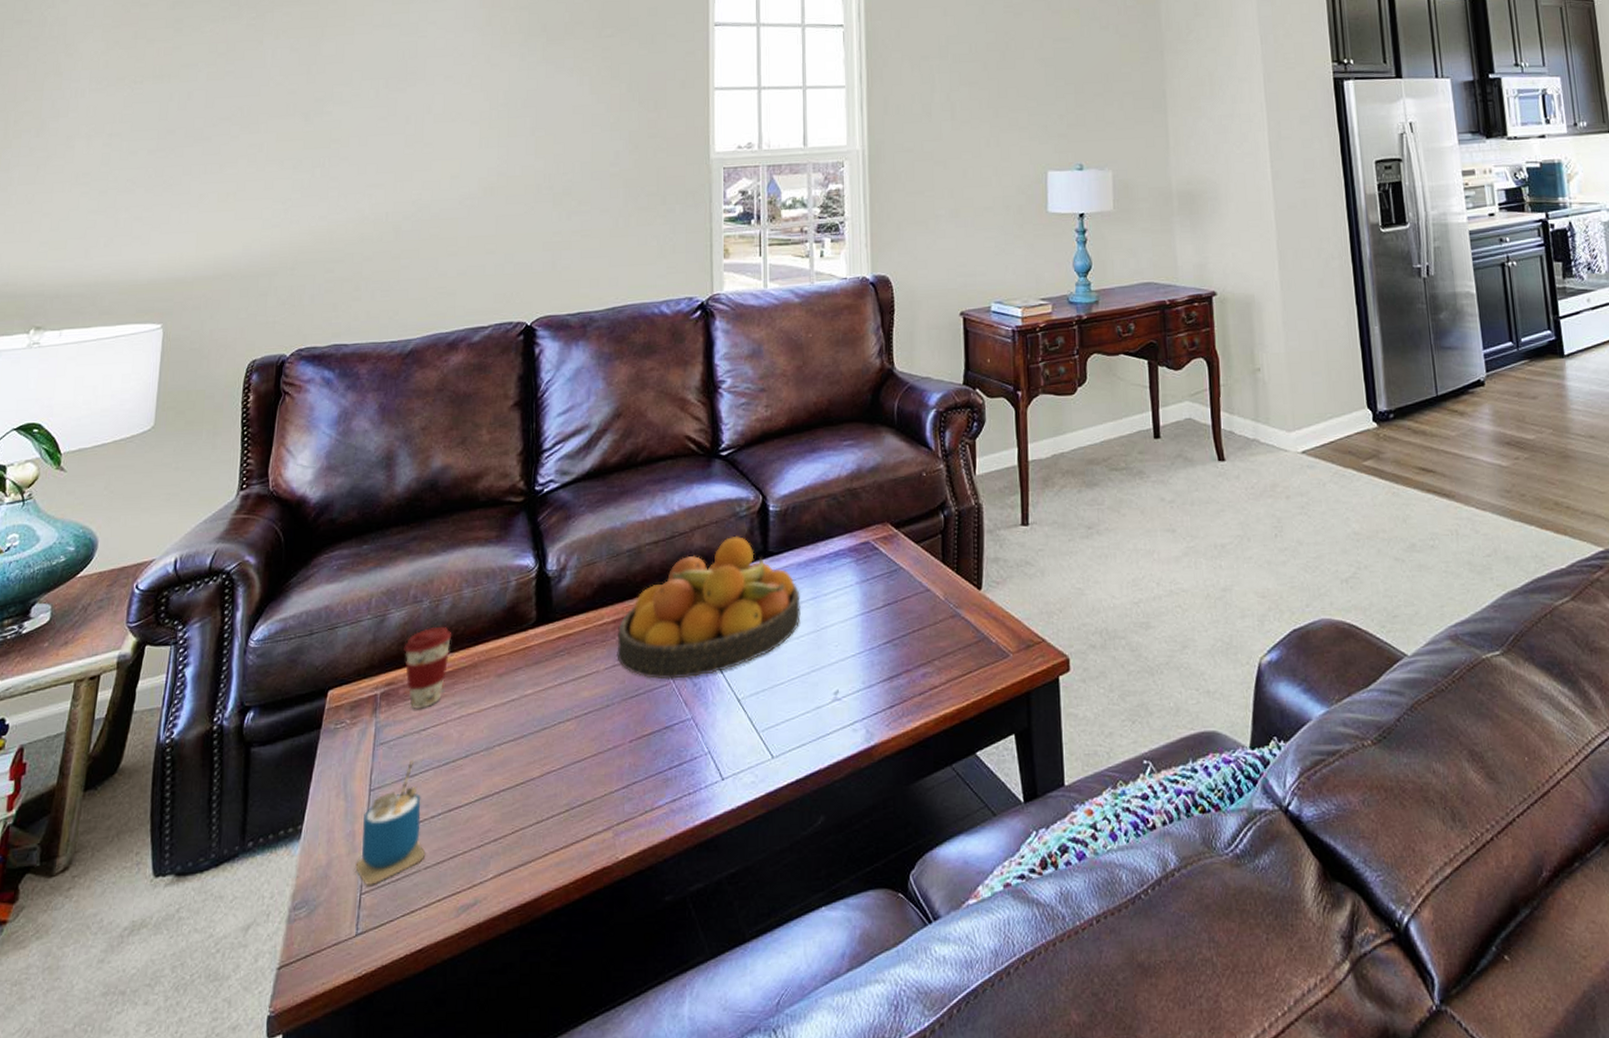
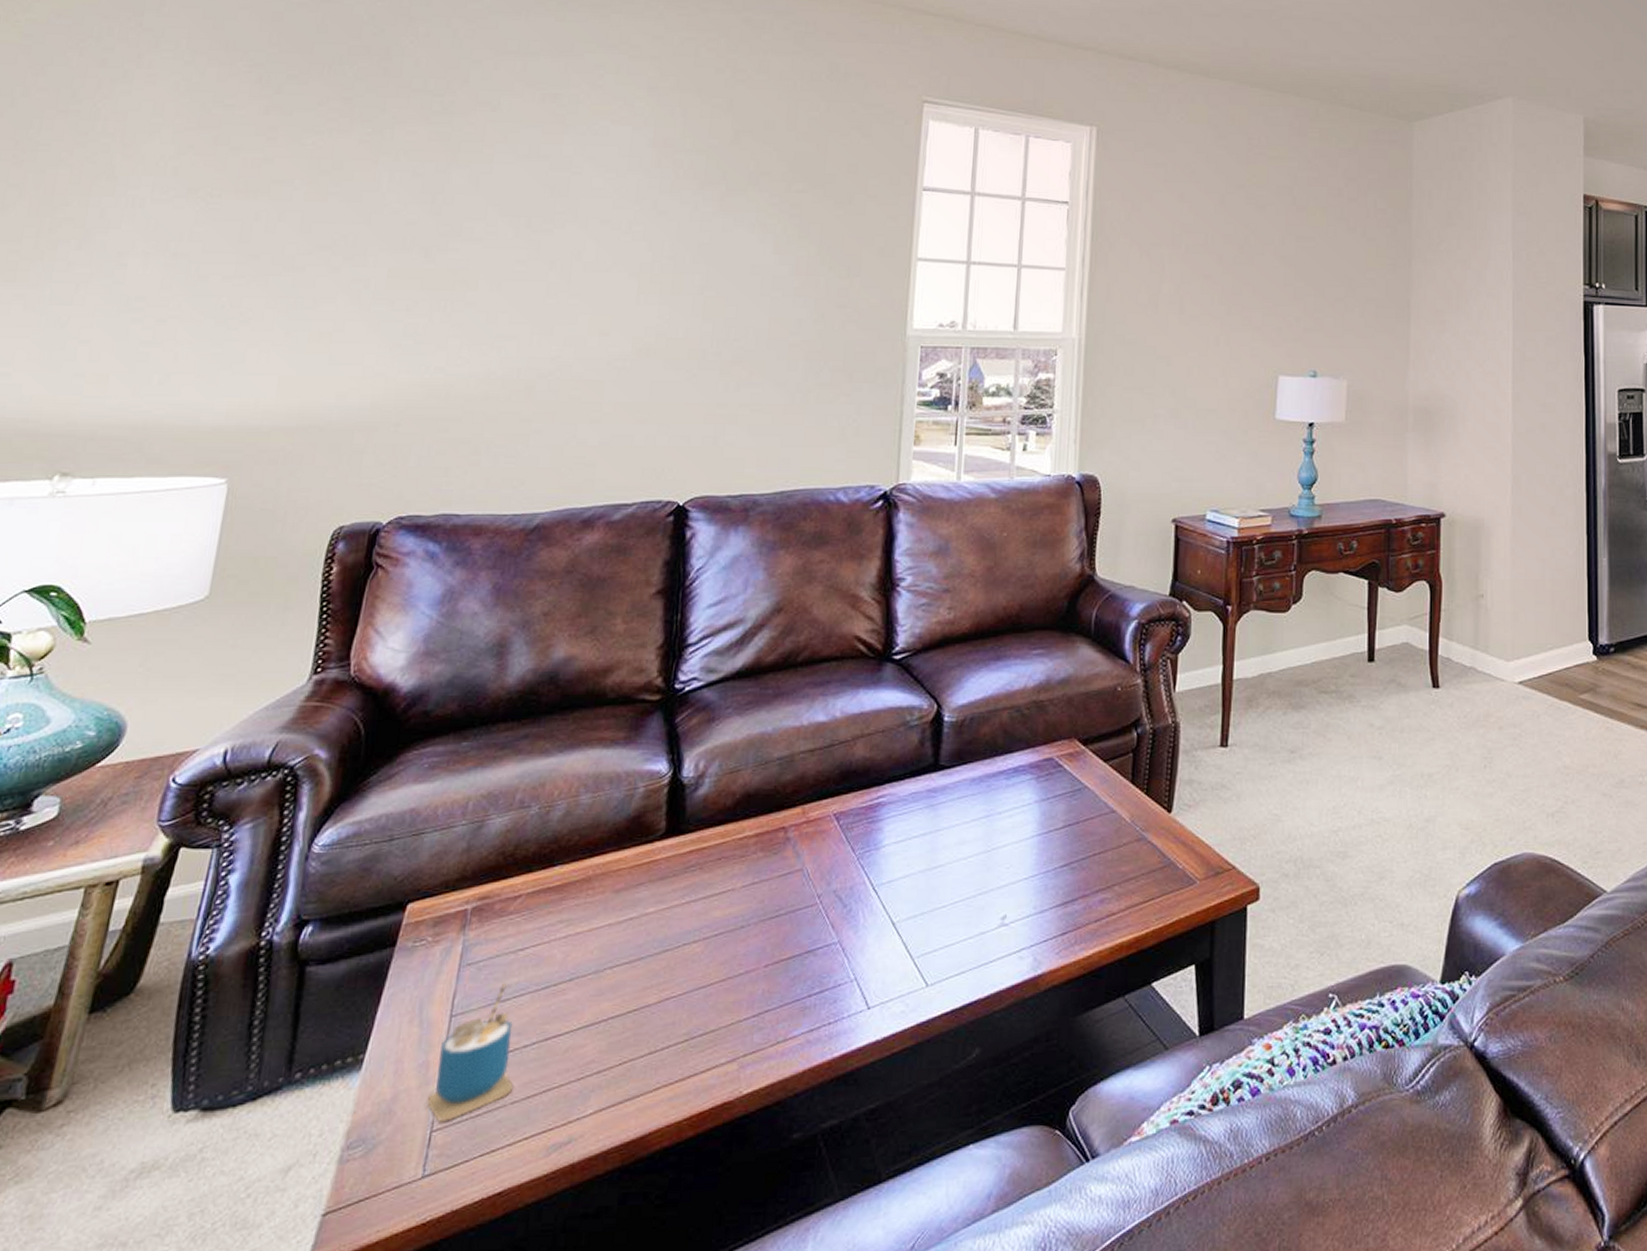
coffee cup: present [404,626,452,710] -> none [503,835,564,928]
fruit bowl: present [617,535,801,679] -> none [757,746,972,900]

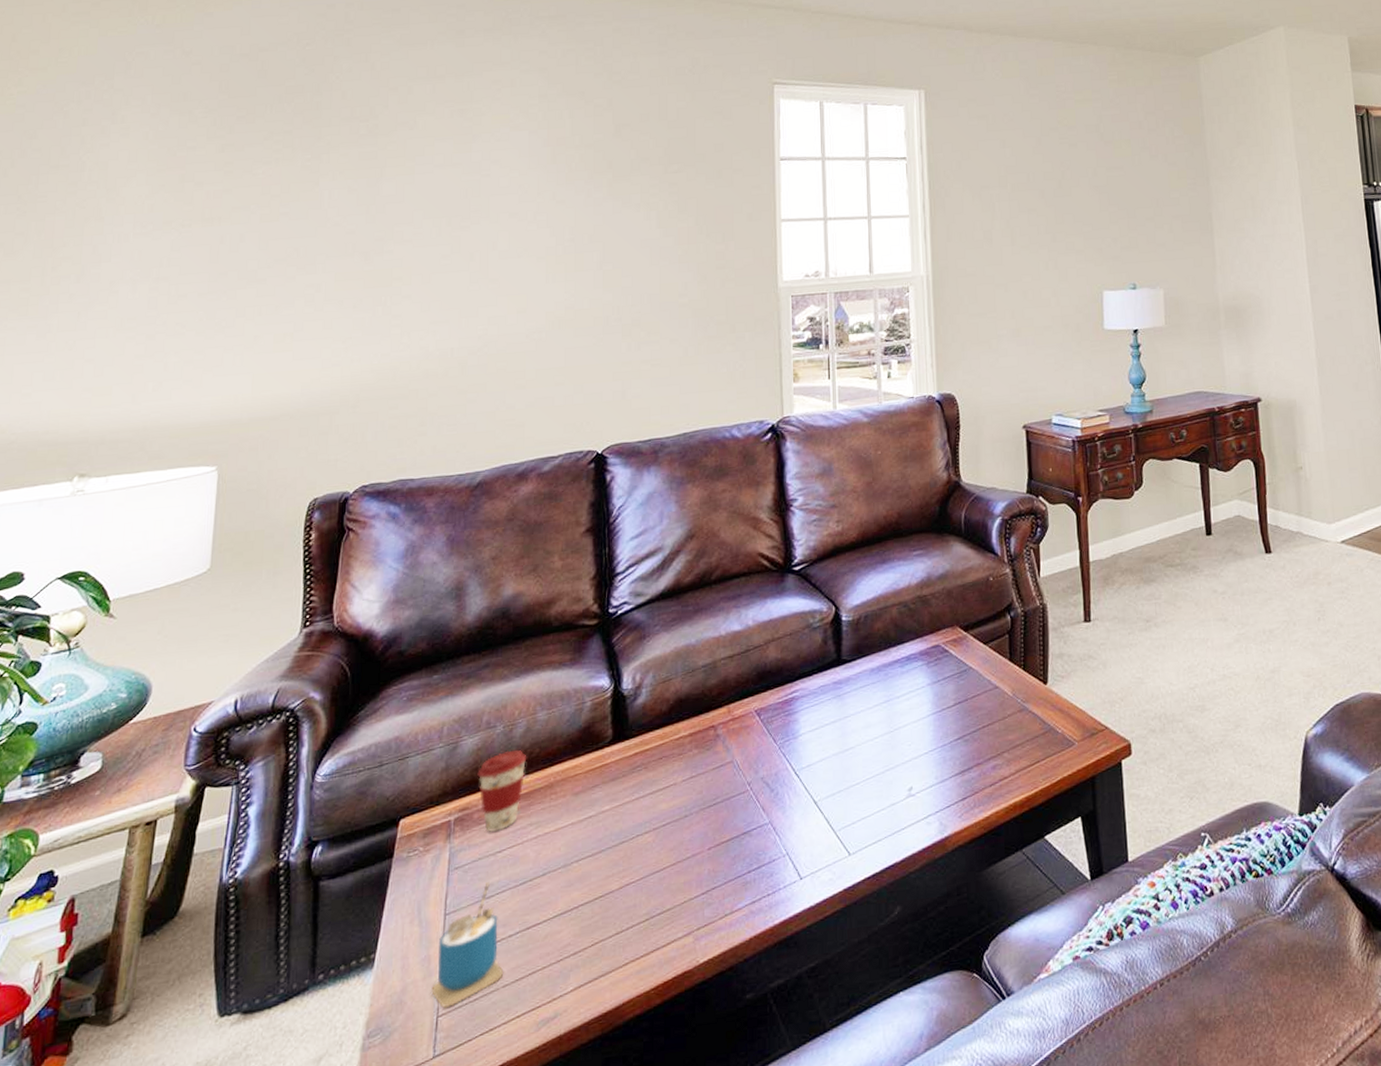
coffee cup: none [503,835,564,928] -> present [477,749,527,833]

